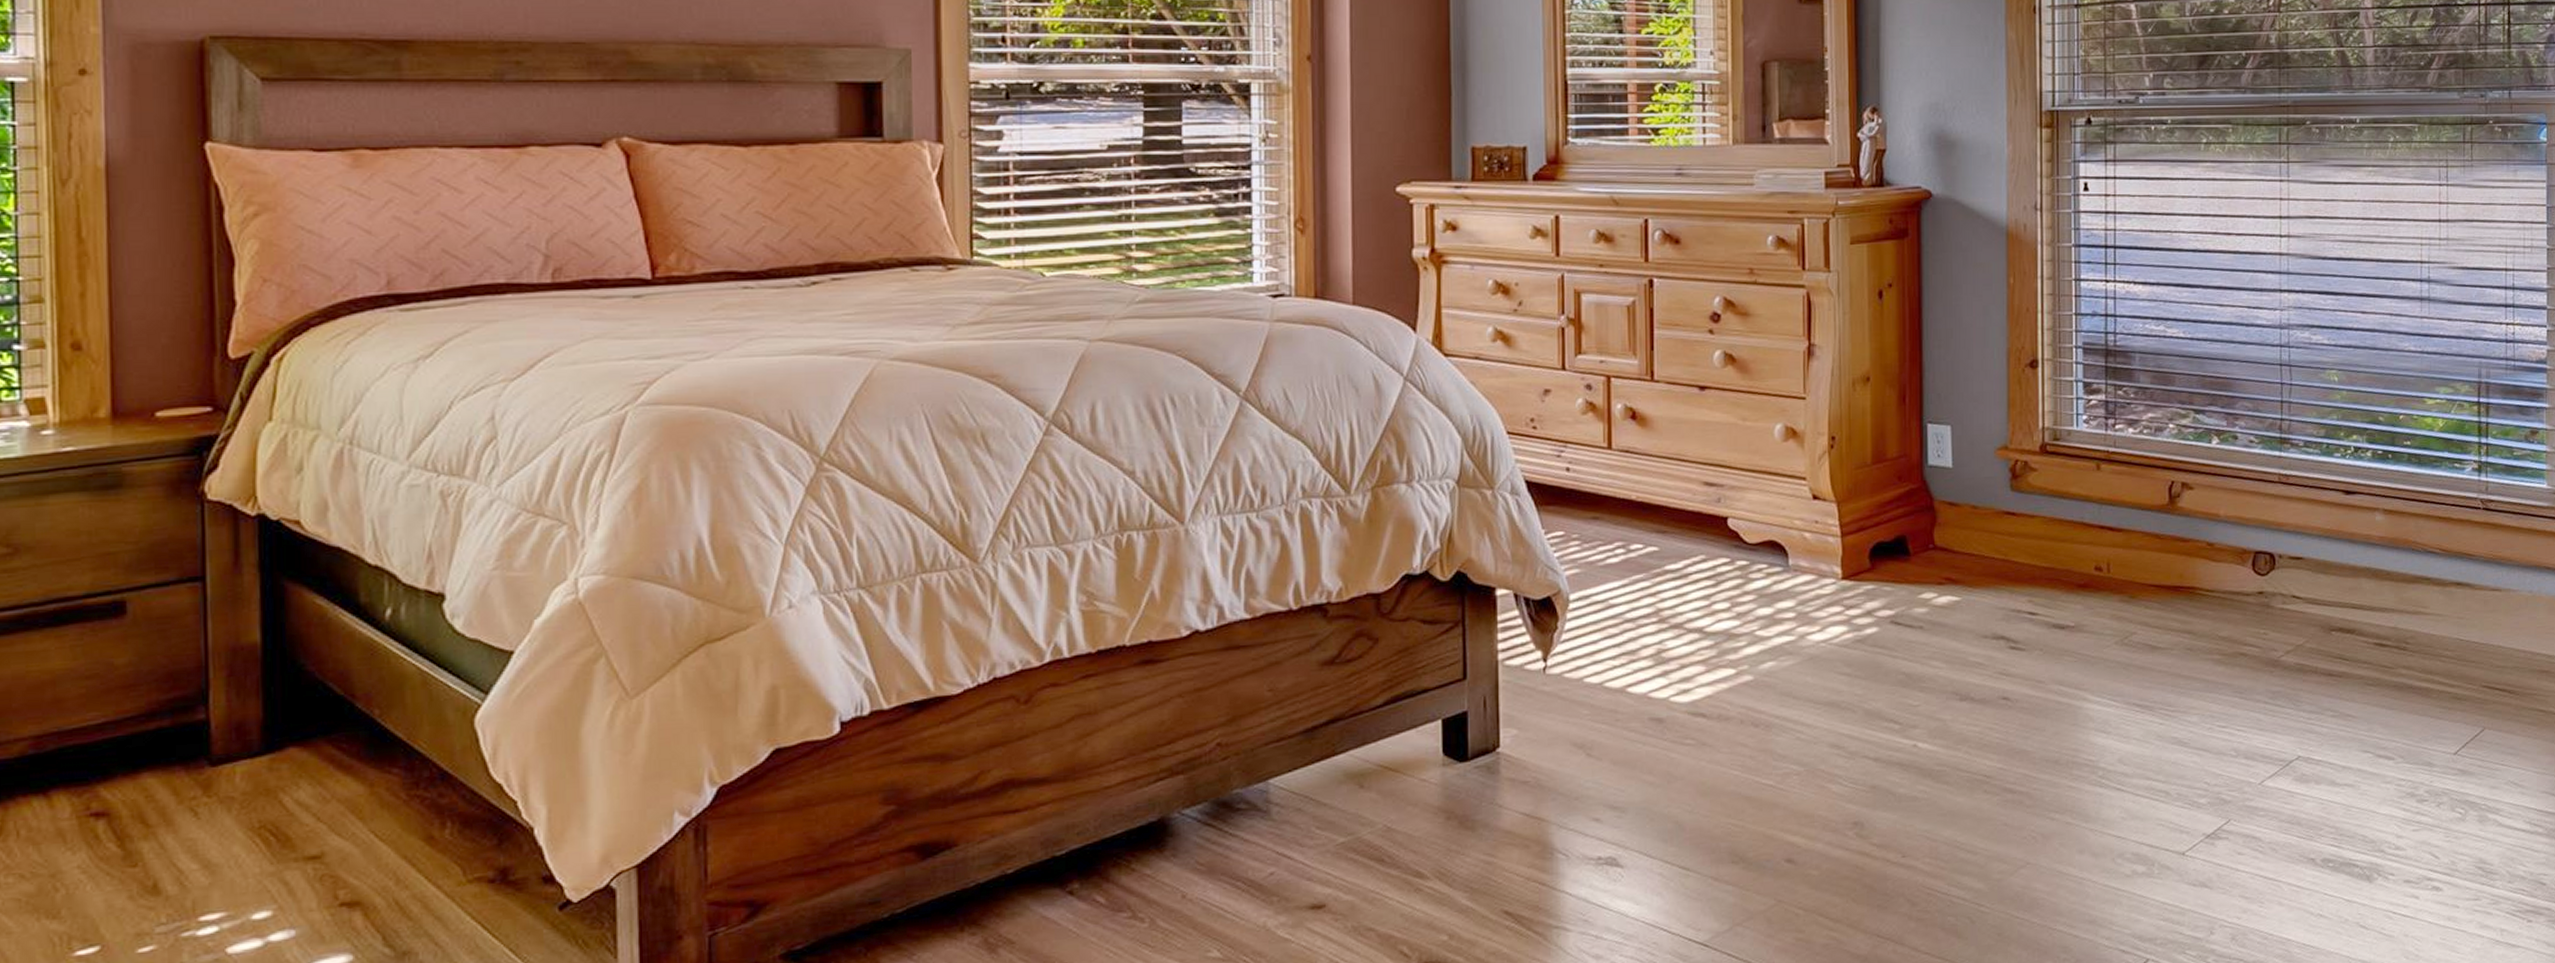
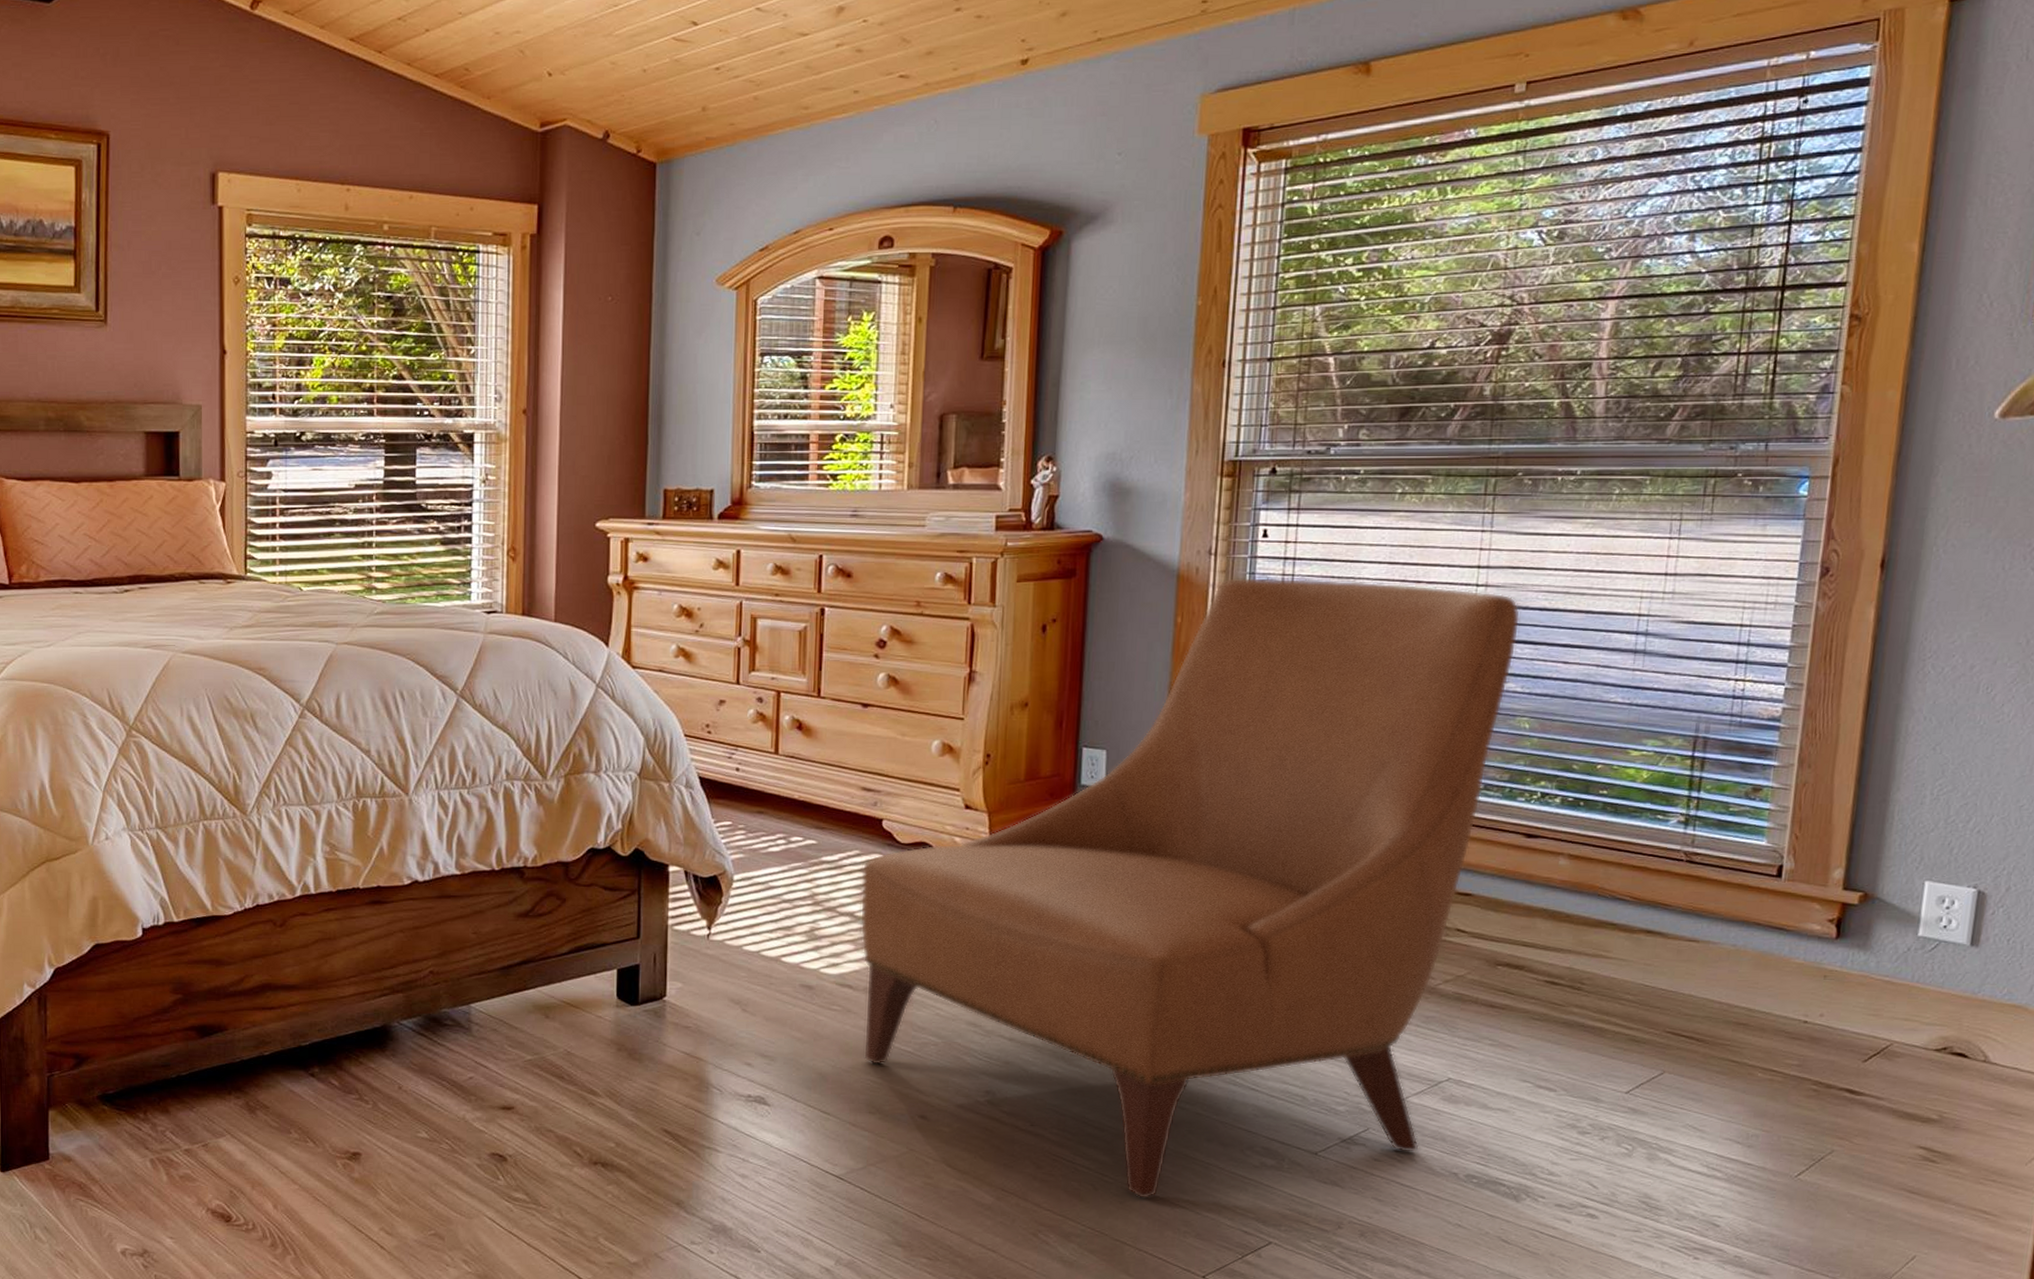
chair: none [1708,232,2321,928] -> present [860,577,1521,1200]

